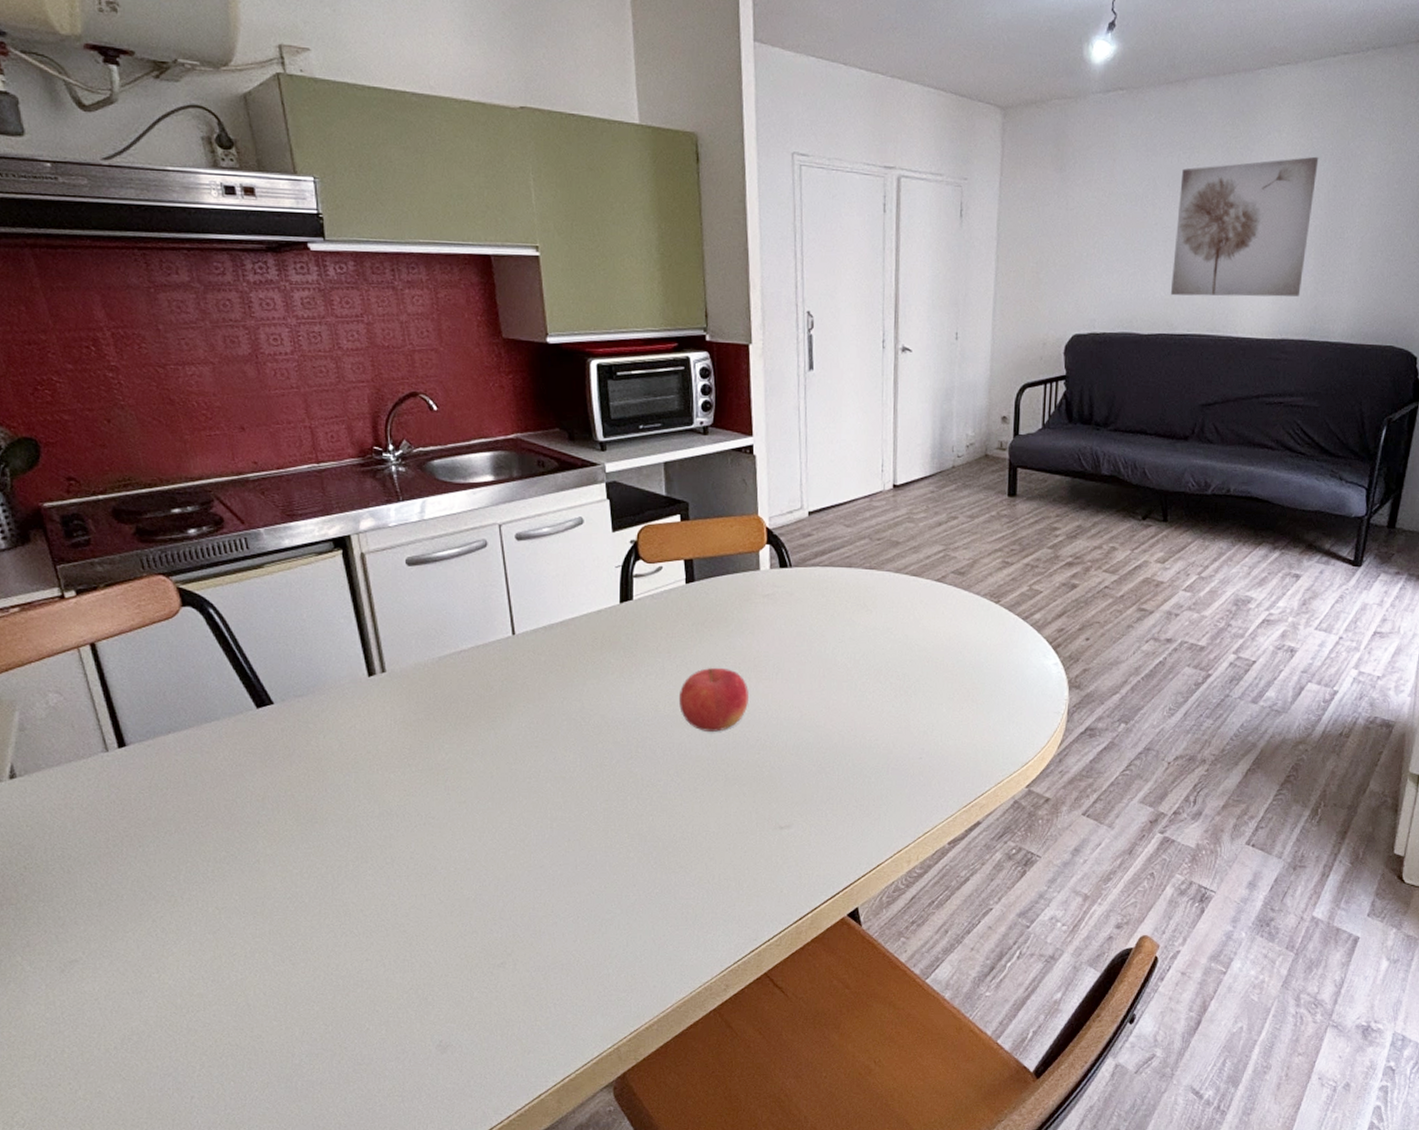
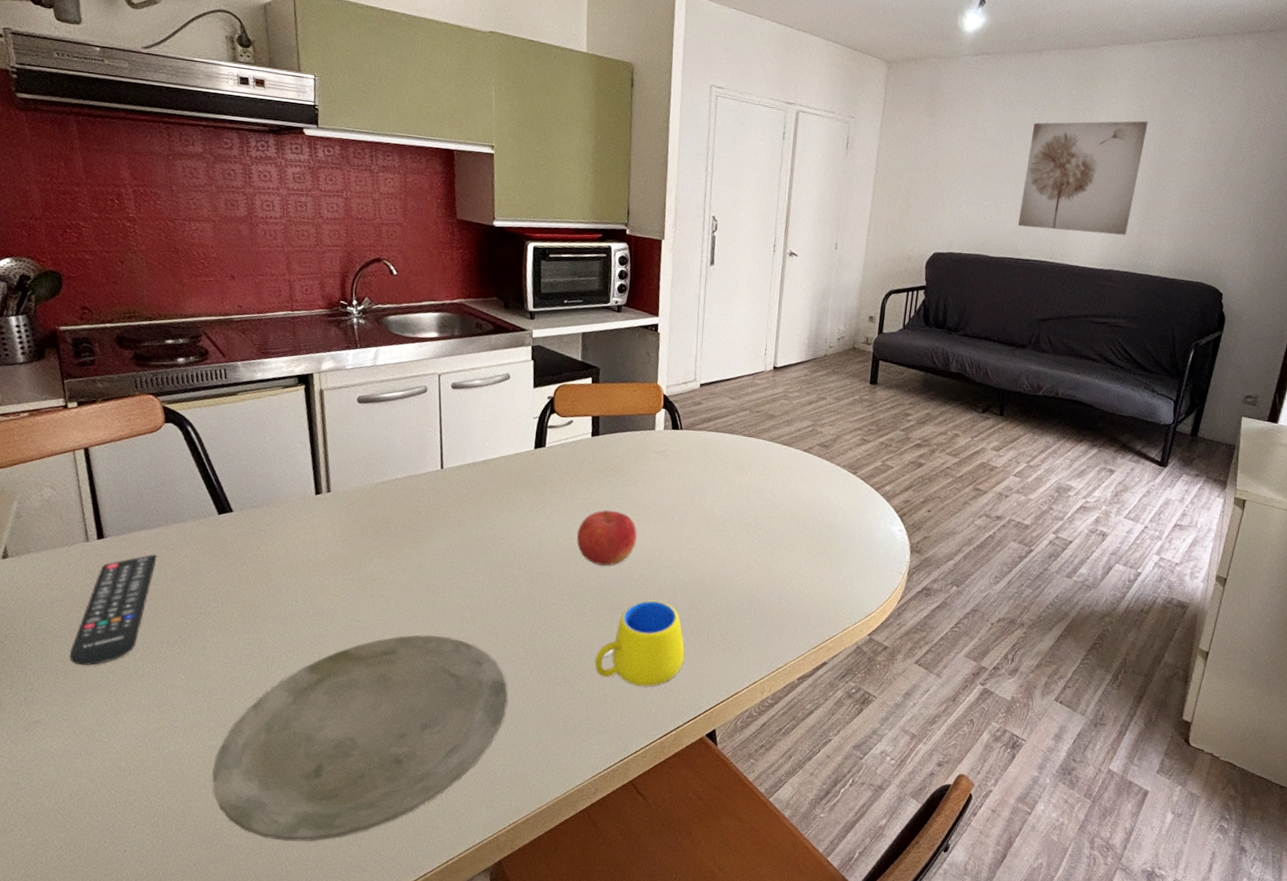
remote control: none [102,760,191,894] -> present [69,554,157,666]
plate: none [283,827,616,1072] -> present [212,635,508,842]
mug: none [712,766,816,865] -> present [594,600,685,687]

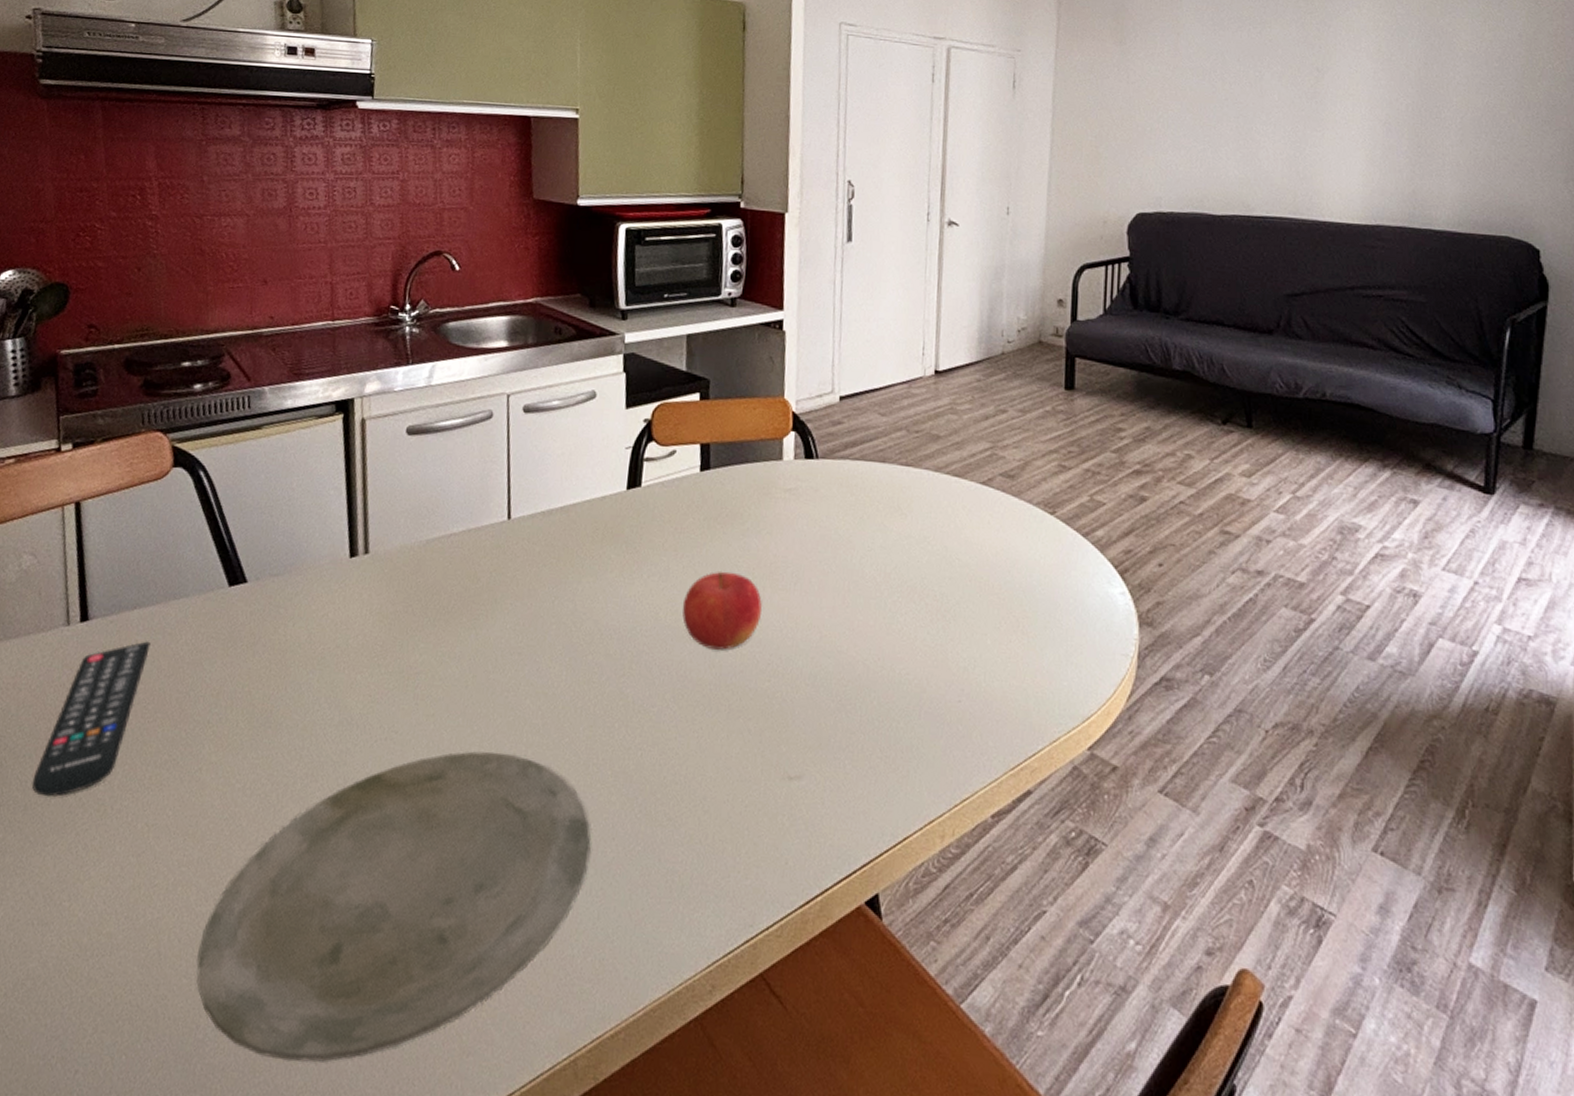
mug: present [594,600,685,687] -> none [708,698,832,828]
wall art: present [1017,120,1148,235] -> none [1245,33,1405,179]

